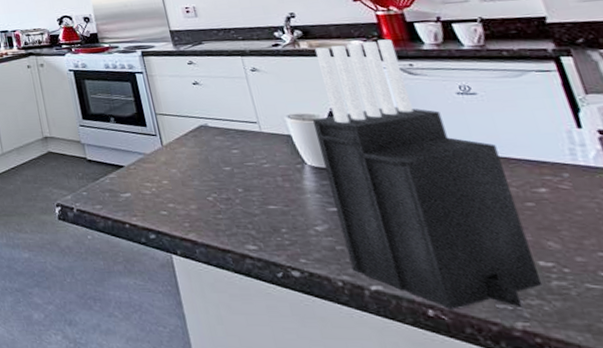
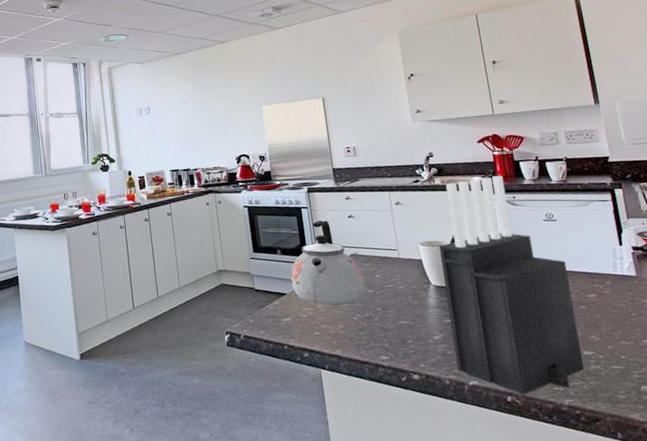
kettle: none [128,87,221,183] -> present [290,220,366,306]

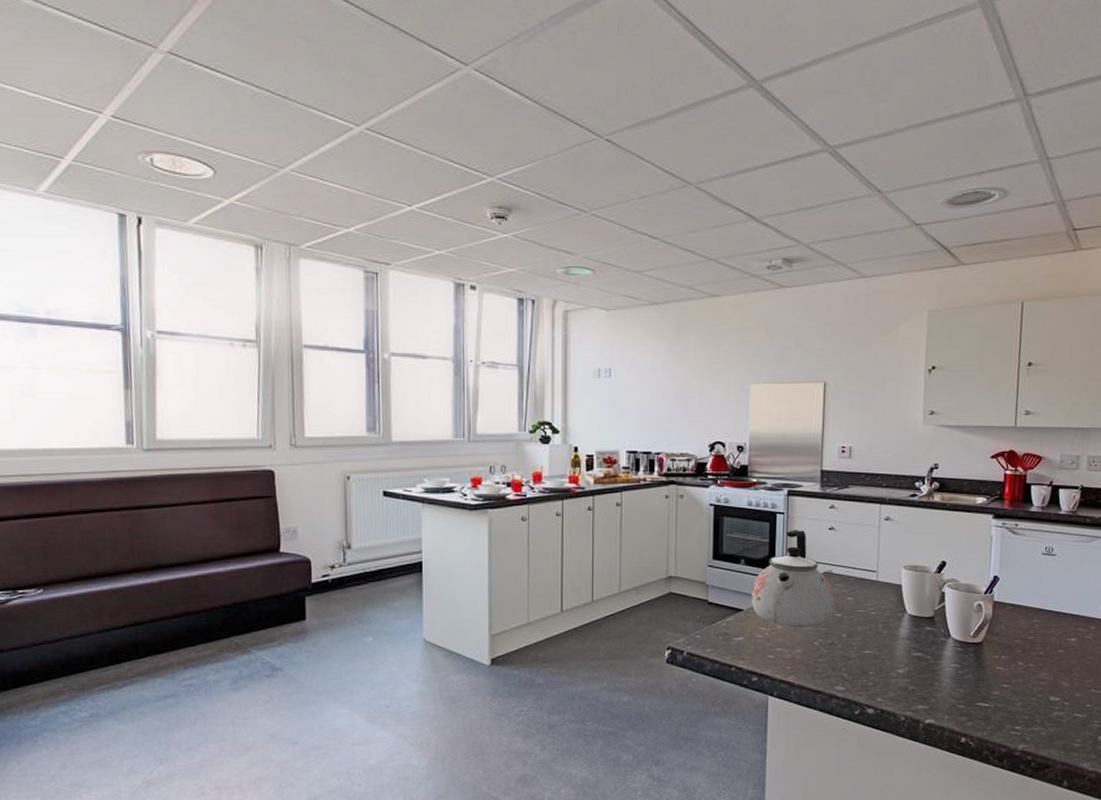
knife block: present [438,175,585,395] -> none [916,499,1054,737]

